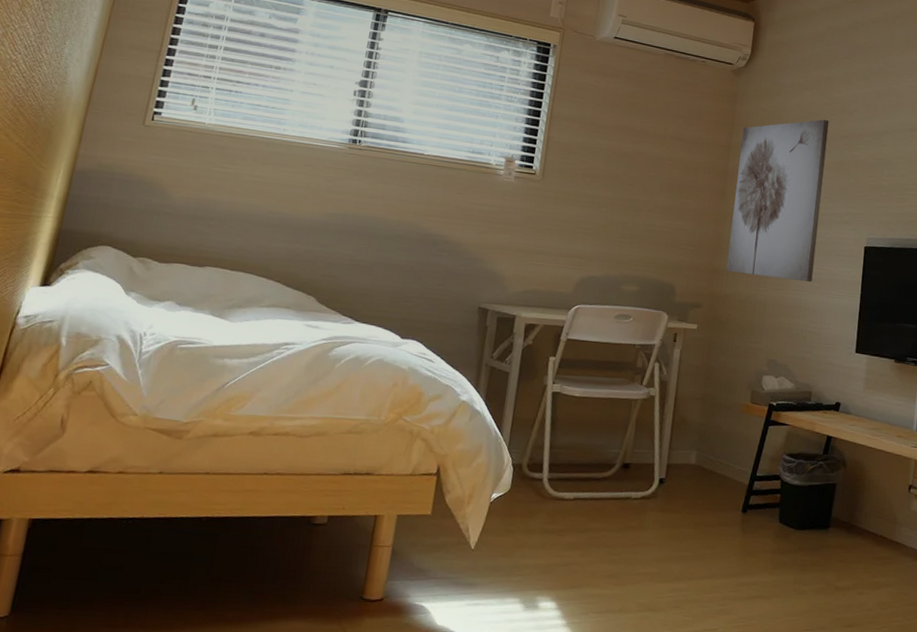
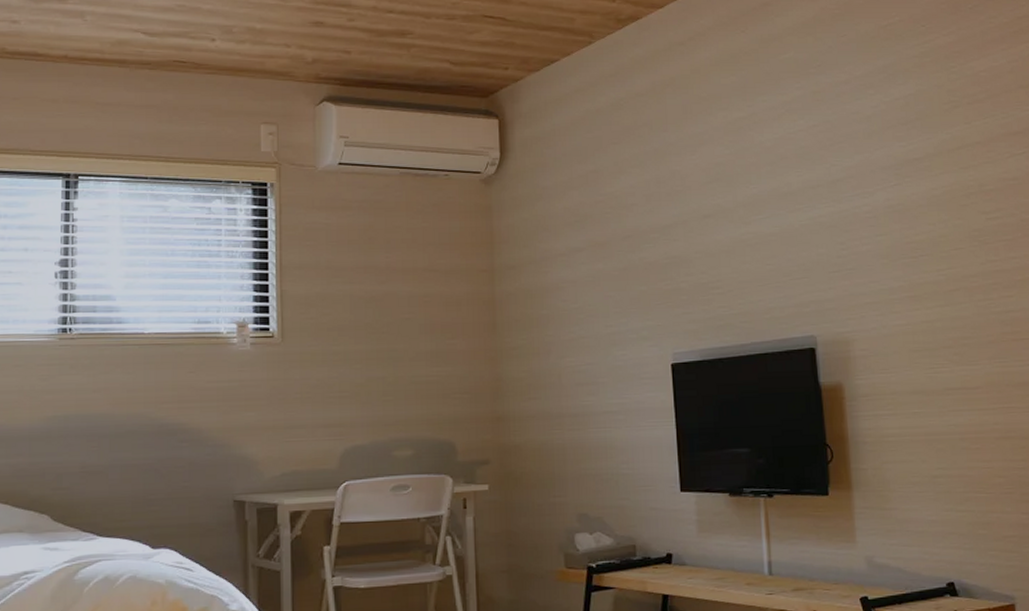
wall art: present [726,119,830,283] -> none [505,221,615,417]

